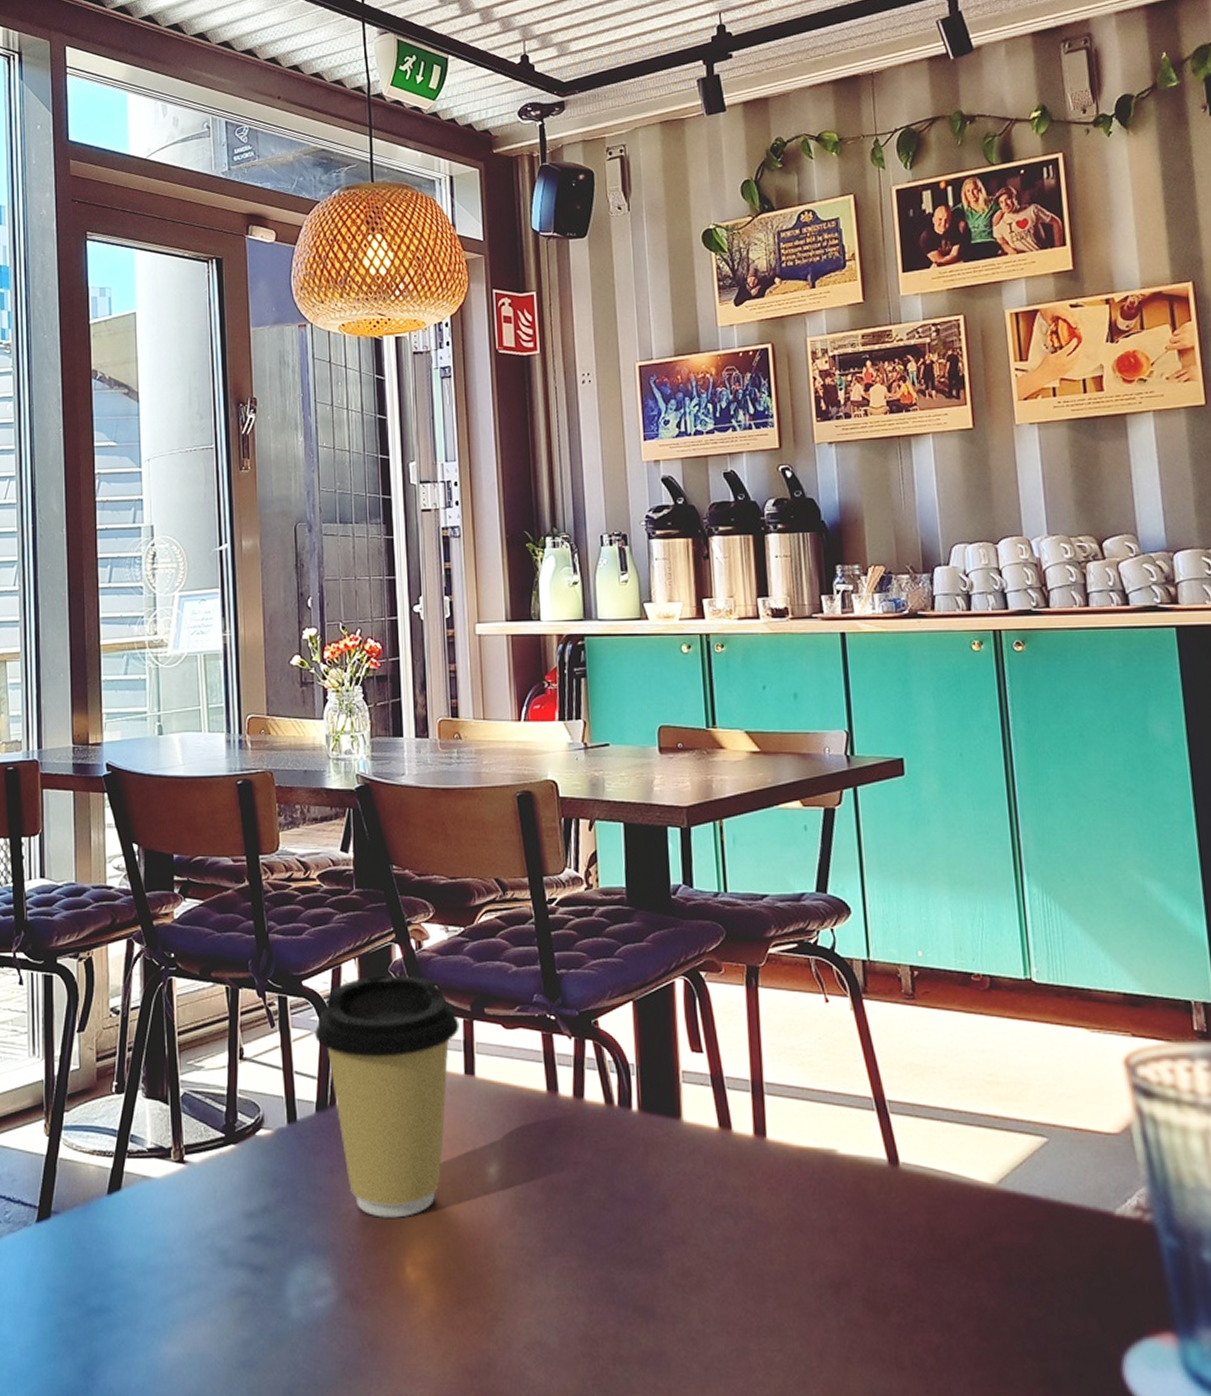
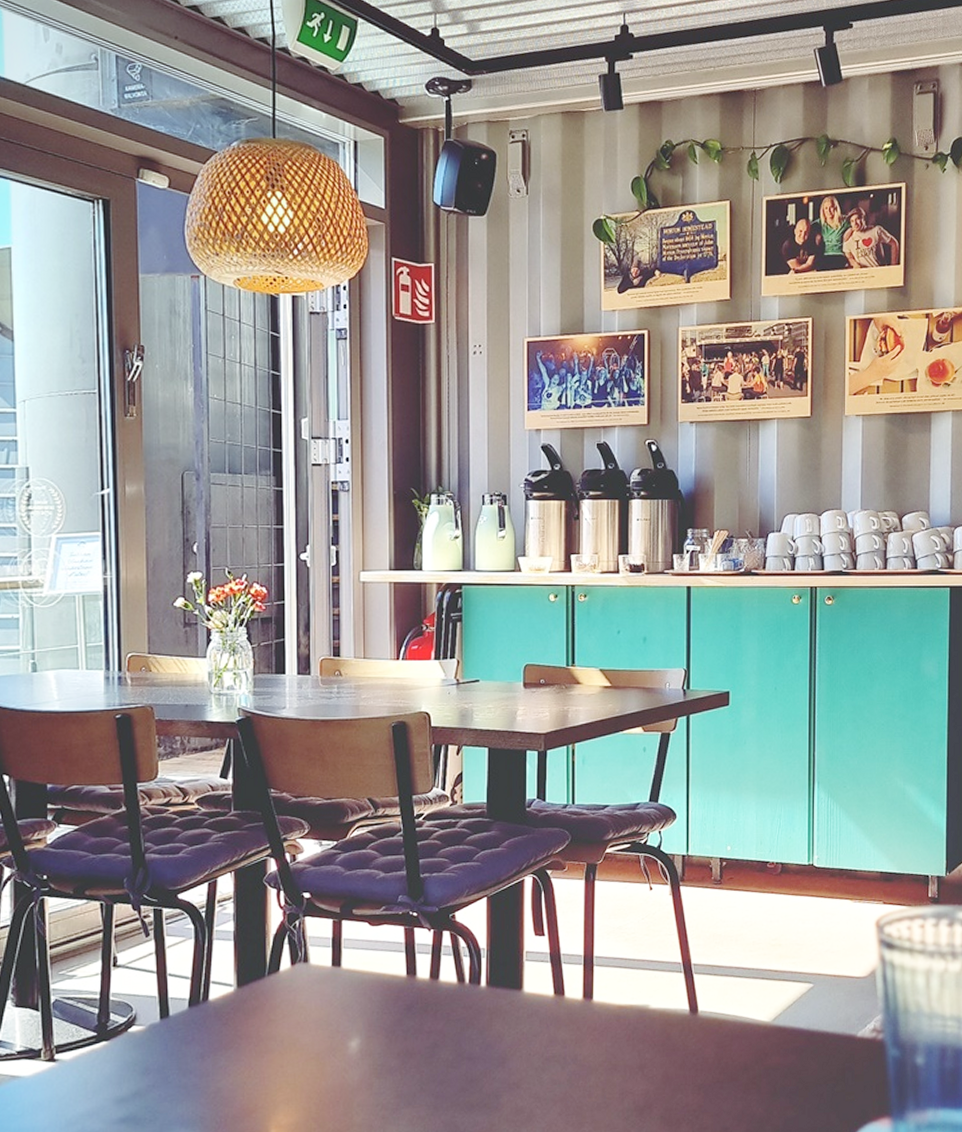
coffee cup: present [315,975,460,1218] -> none [189,885,329,1092]

